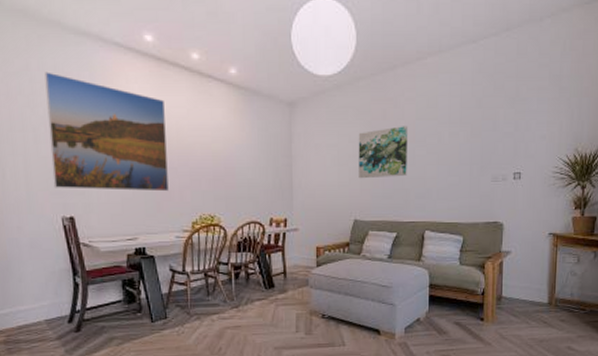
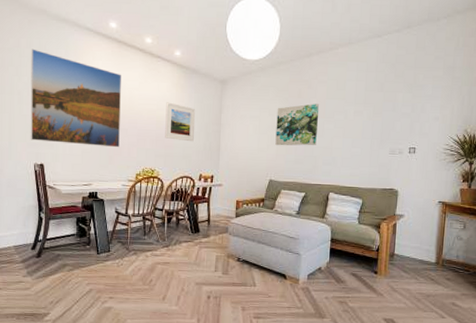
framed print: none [223,132,260,180] -> present [165,102,196,142]

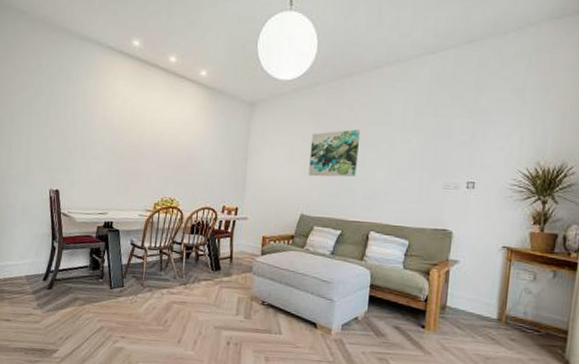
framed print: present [30,48,121,148] -> none [46,68,143,175]
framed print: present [165,102,196,142] -> none [186,126,221,170]

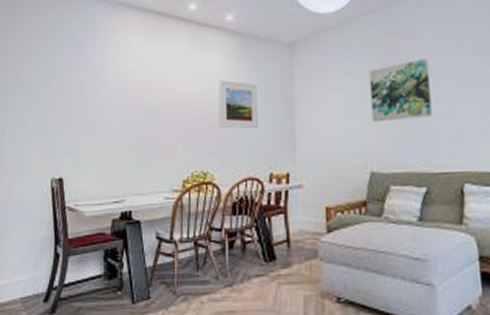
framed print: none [186,126,221,170] -> present [218,79,258,129]

